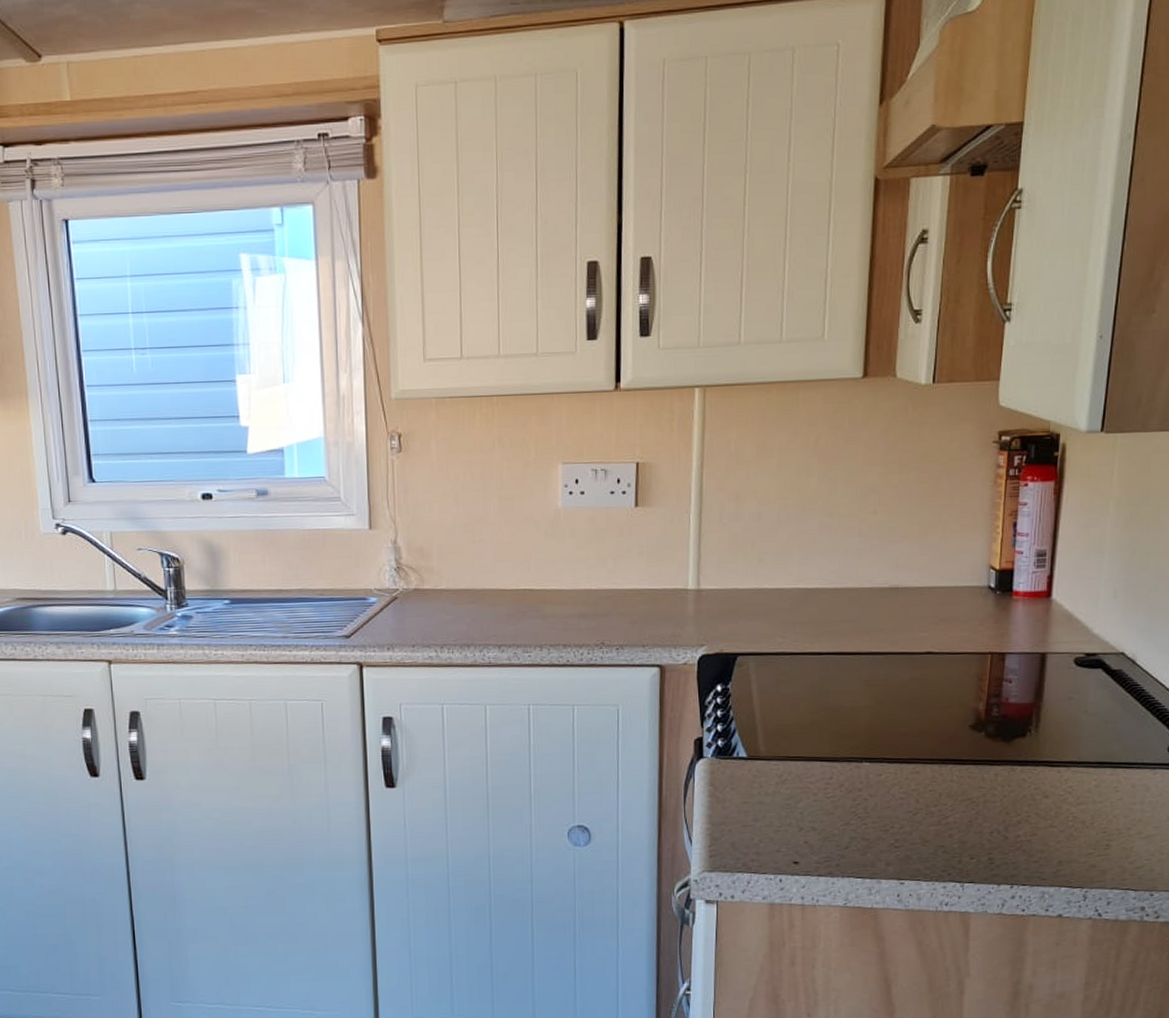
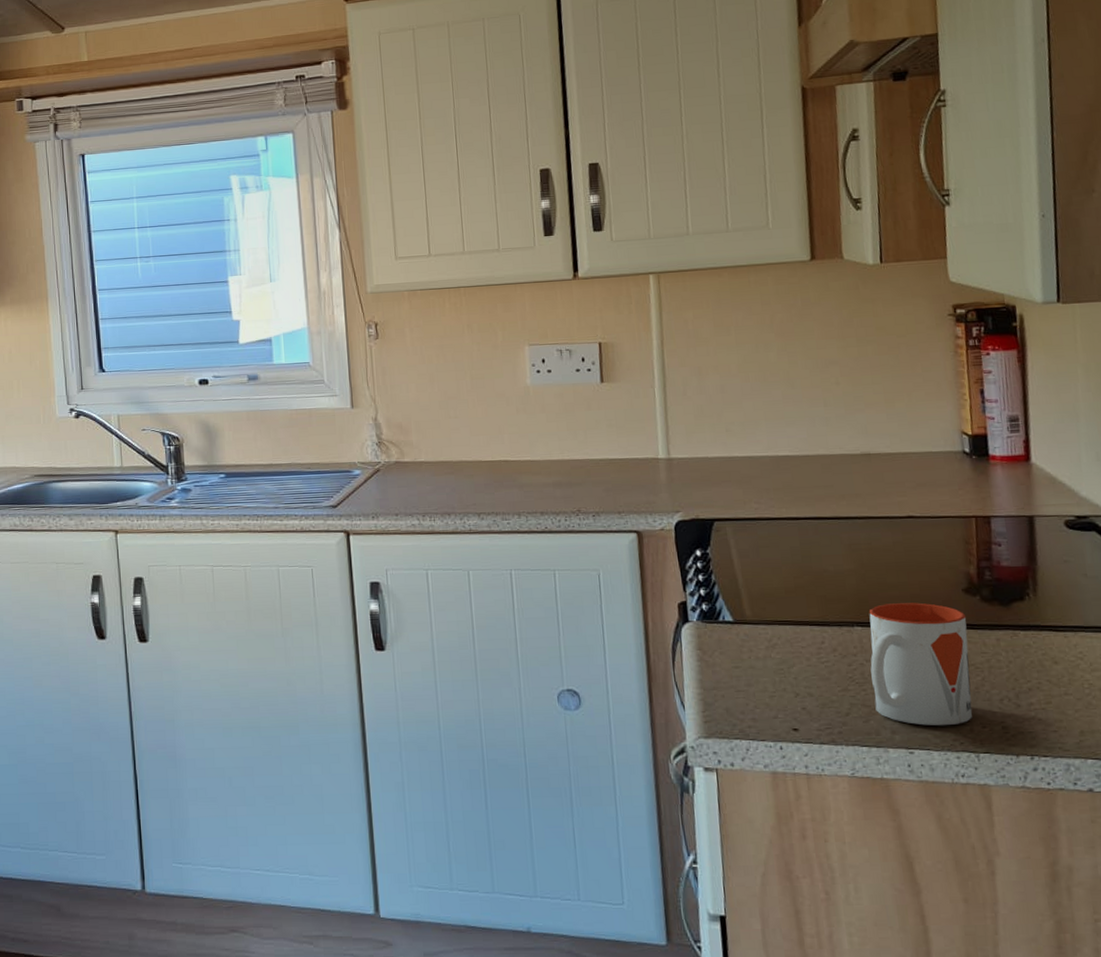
mug: none [873,738,969,858] -> present [869,602,973,726]

